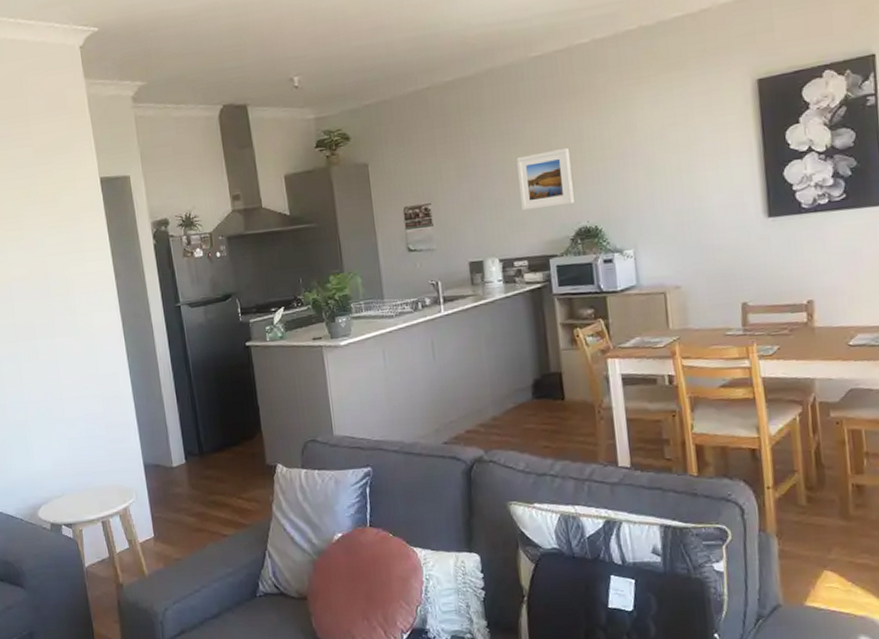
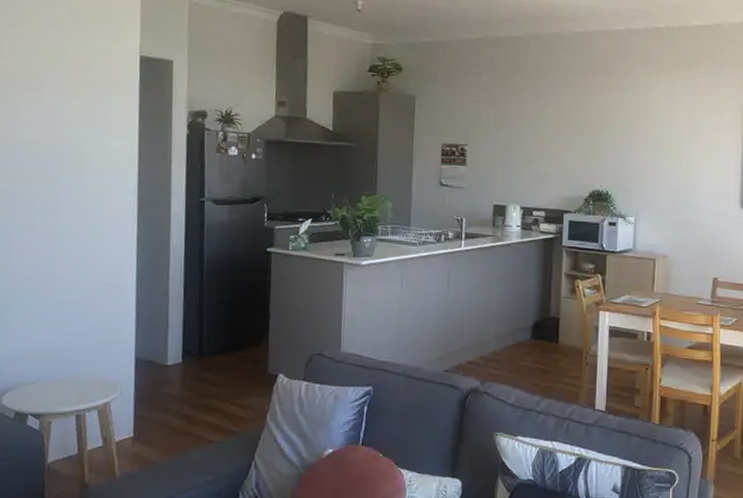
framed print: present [516,148,574,211] -> none [547,117,594,168]

